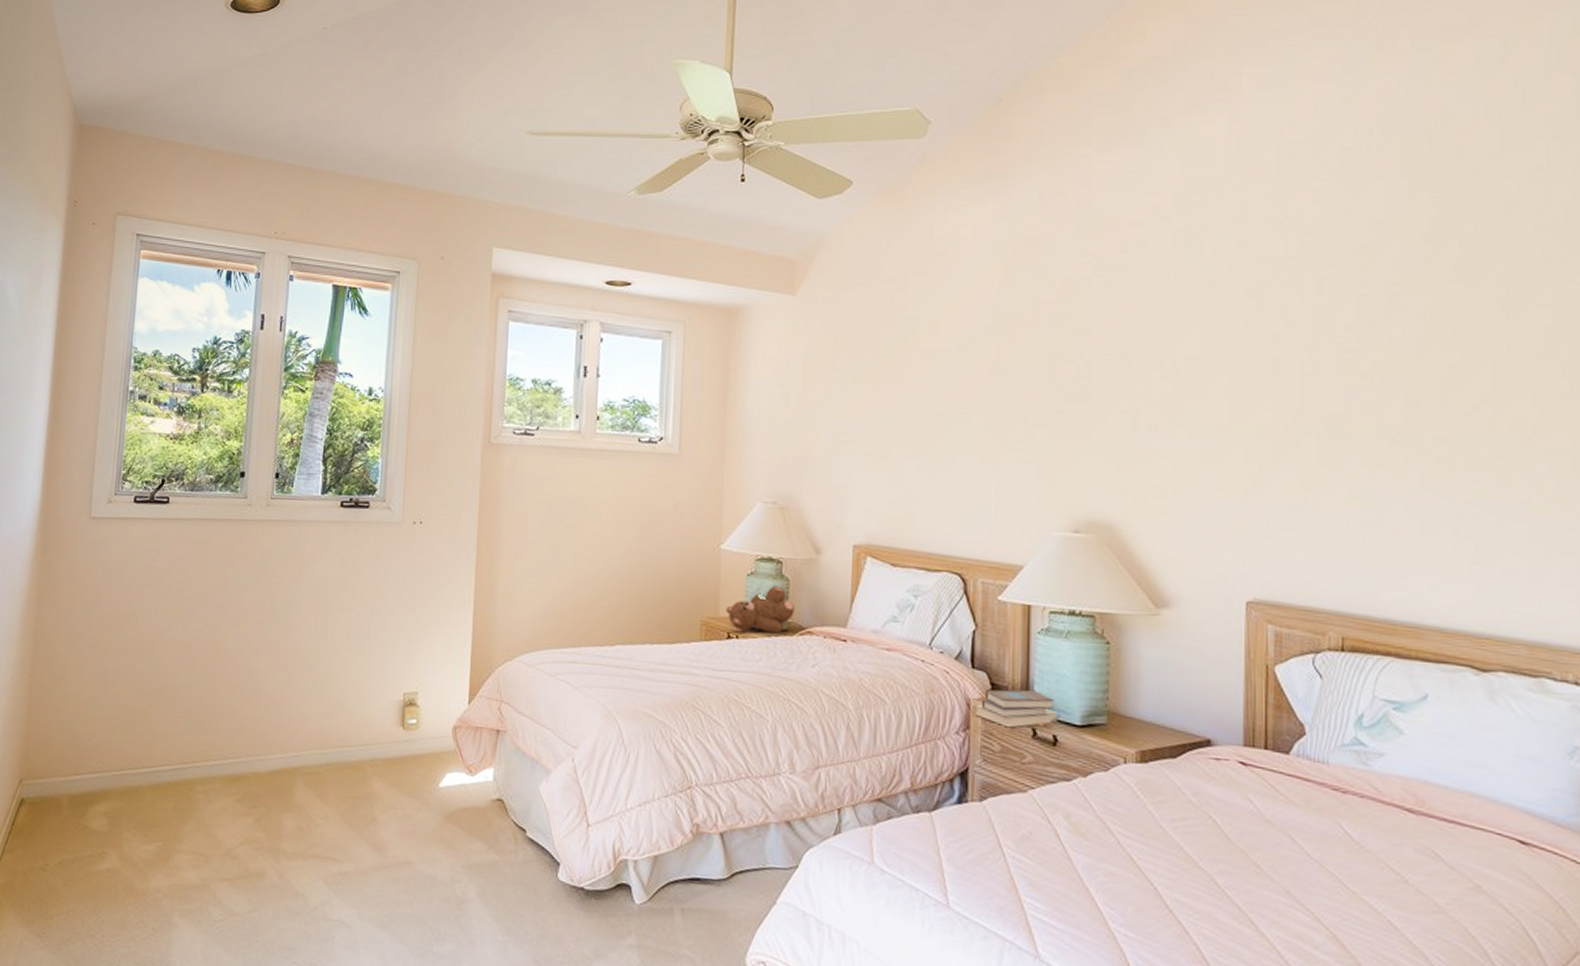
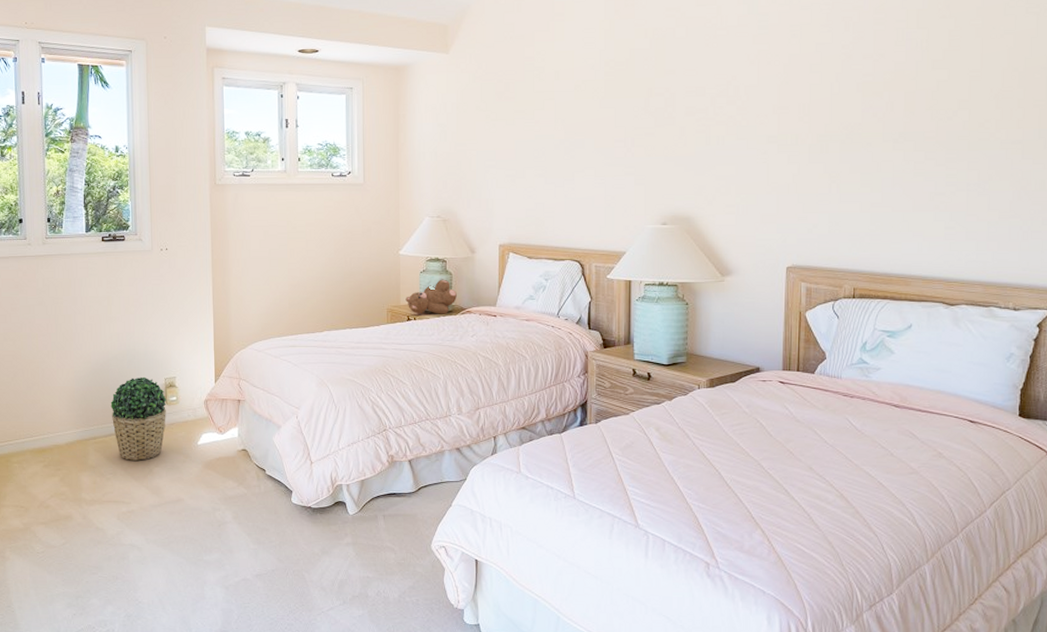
potted plant: none [330,688,404,804] -> present [110,376,167,461]
books: present [974,689,1058,728] -> none [591,341,651,370]

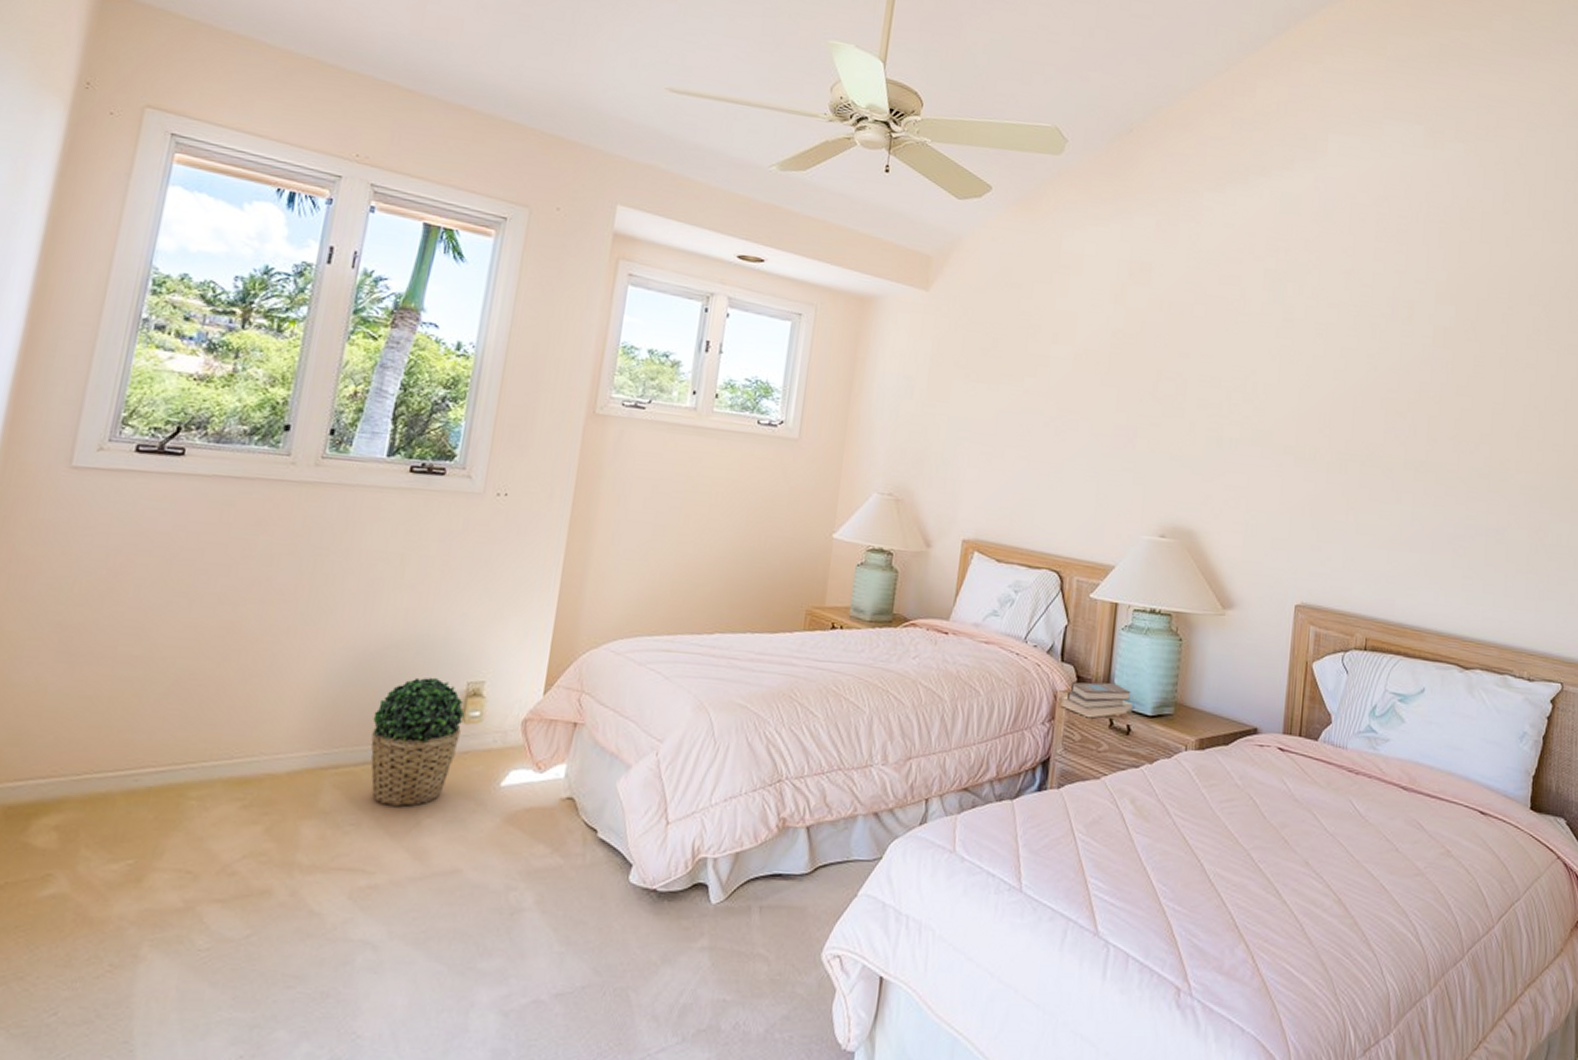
teddy bear: present [405,279,457,314] -> none [832,577,901,625]
books: none [591,341,651,370] -> present [1059,682,1133,719]

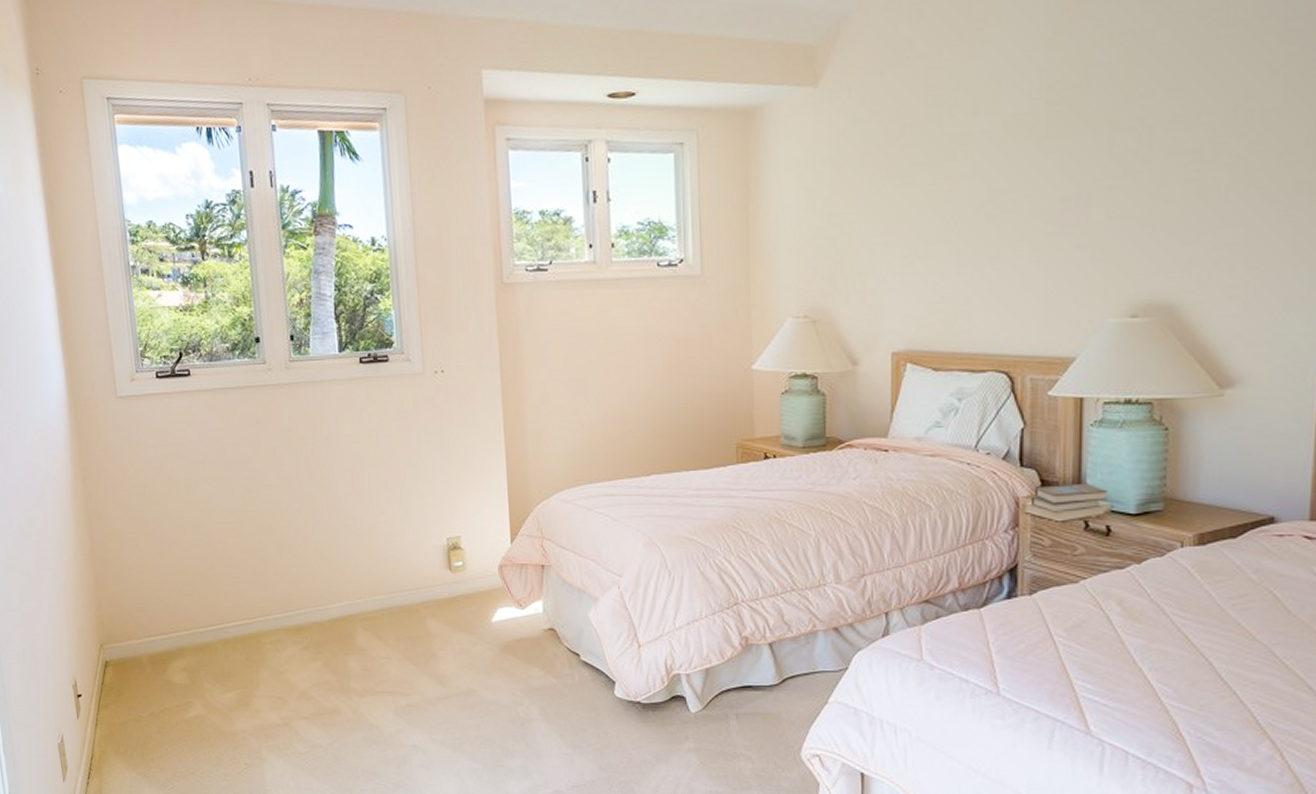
potted plant: present [370,677,465,807] -> none [380,536,451,642]

